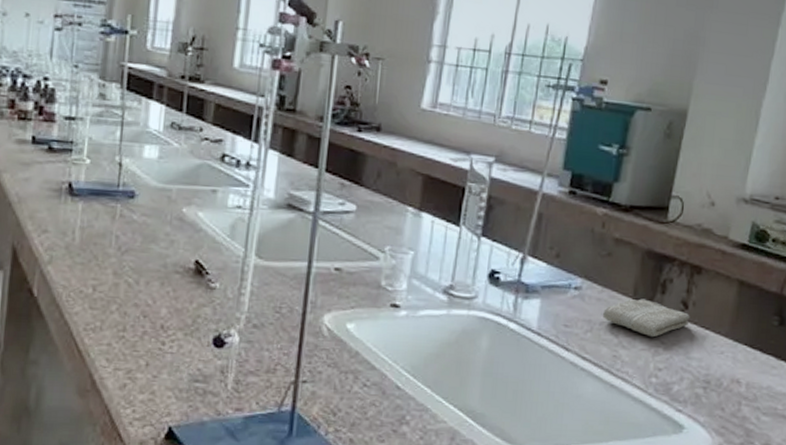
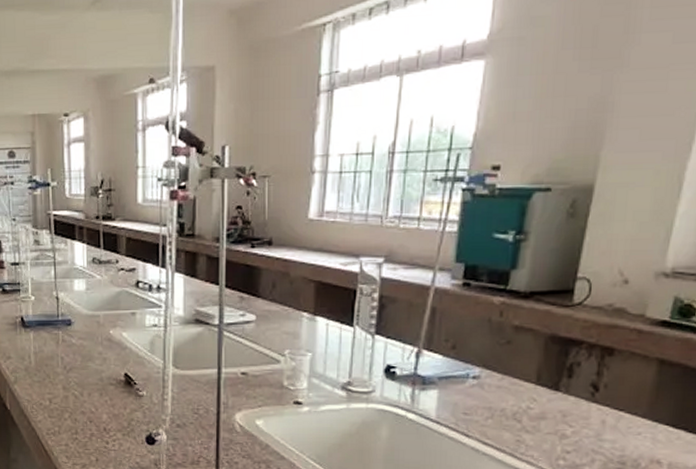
washcloth: present [602,299,690,338] -> none [503,384,601,421]

